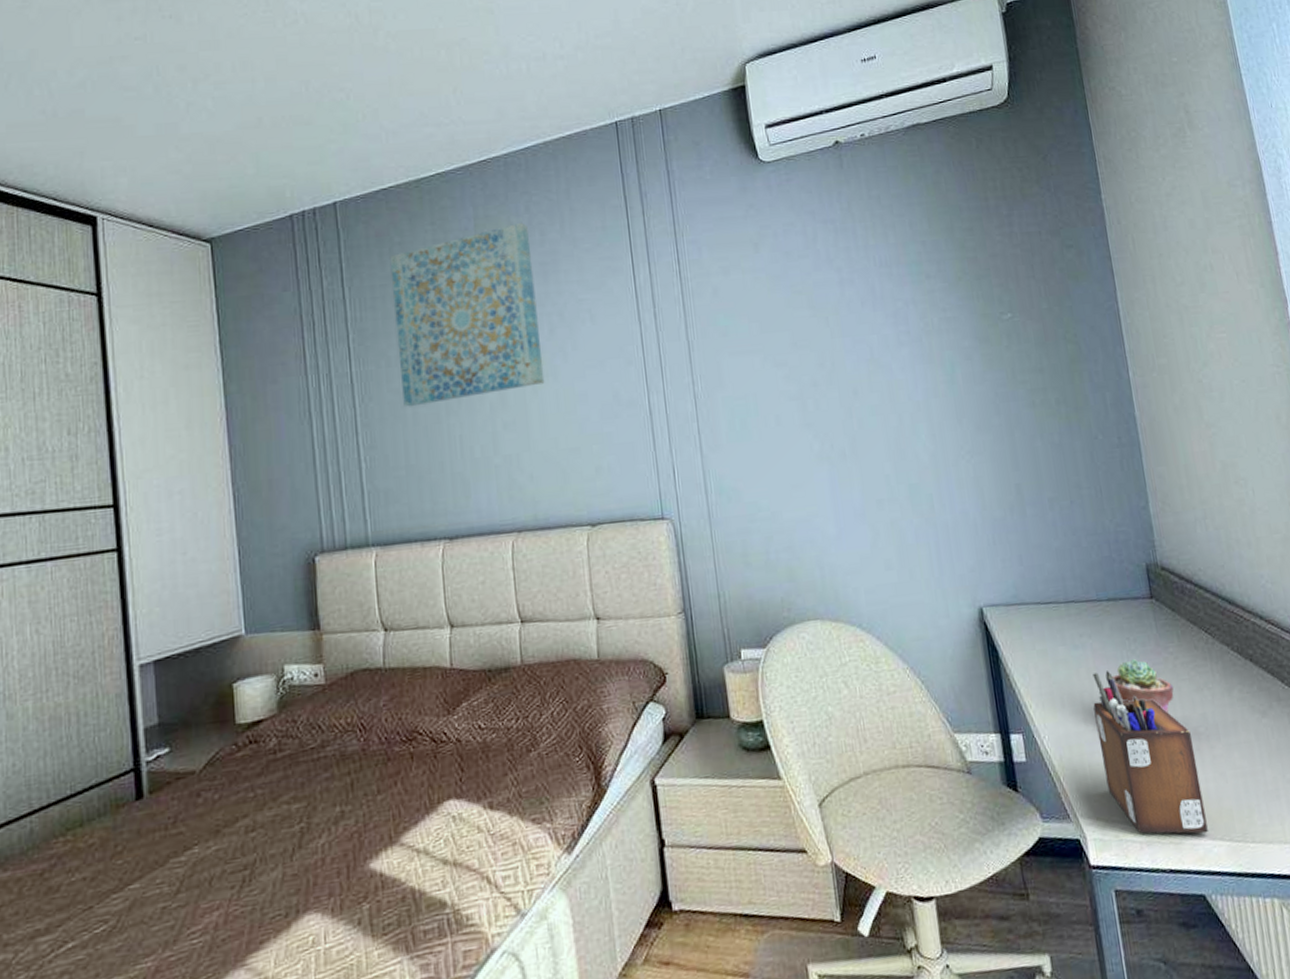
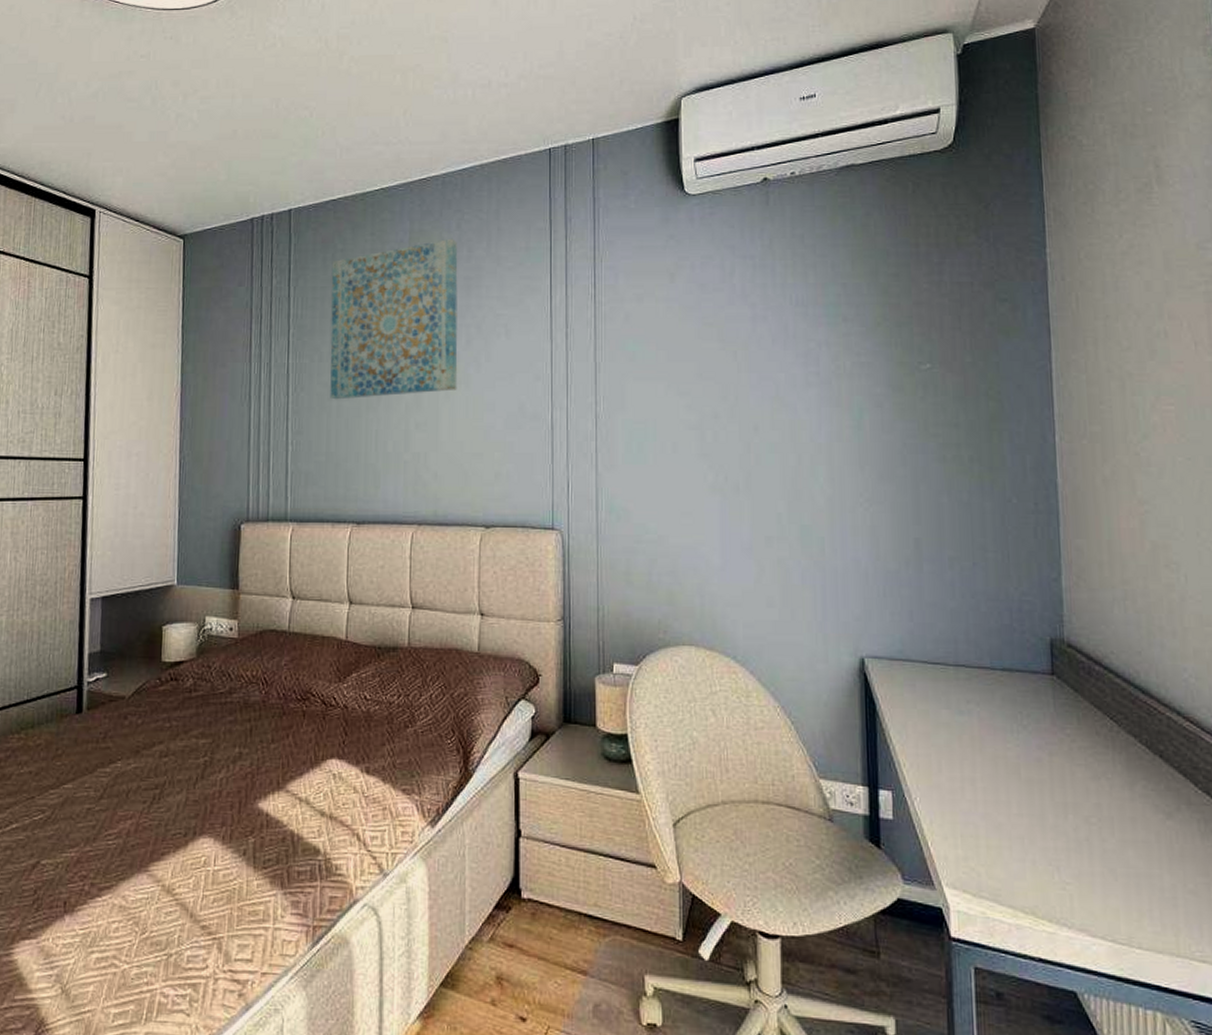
desk organizer: present [1093,671,1208,834] -> none [973,742,1088,929]
potted succulent: present [1112,658,1174,713] -> none [997,734,1066,797]

